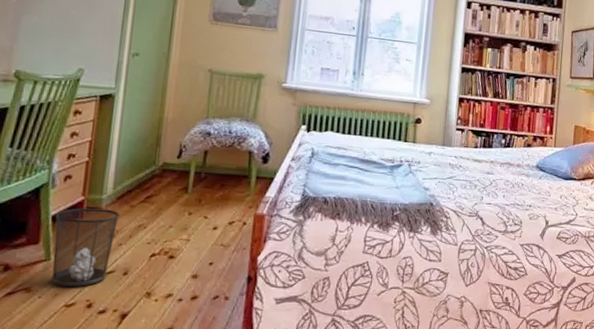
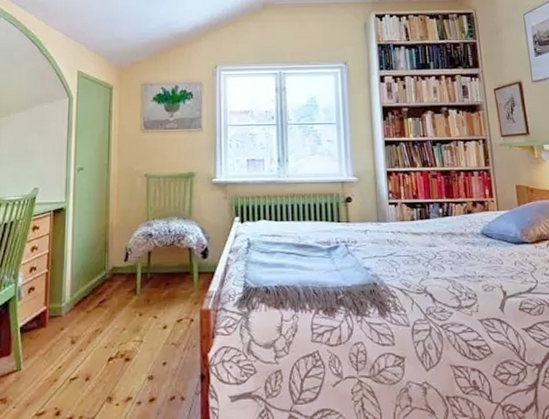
waste bin: present [52,208,120,288] -> none [23,317,78,397]

